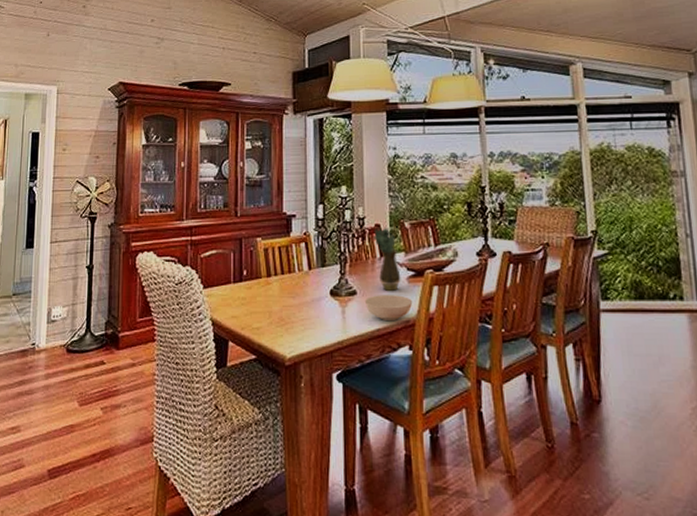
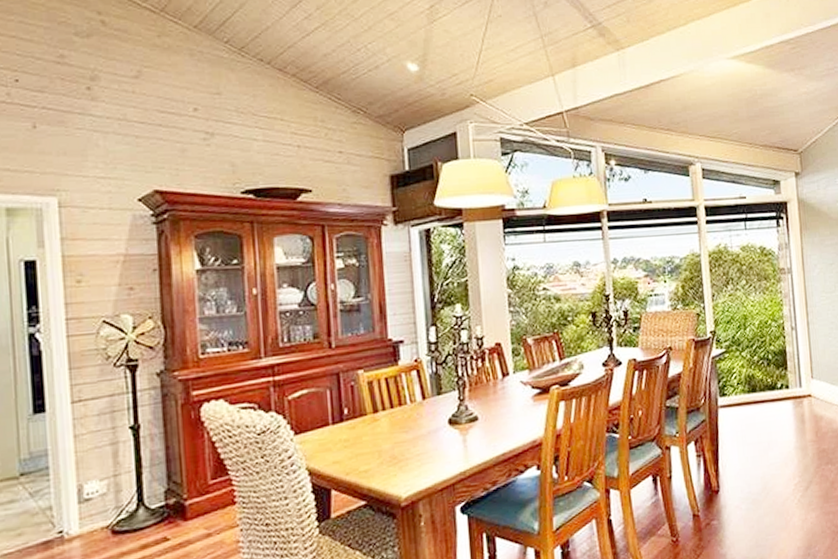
bowl: present [364,295,413,322] -> none [487,415,539,444]
vase: present [373,225,401,291] -> none [493,344,526,413]

